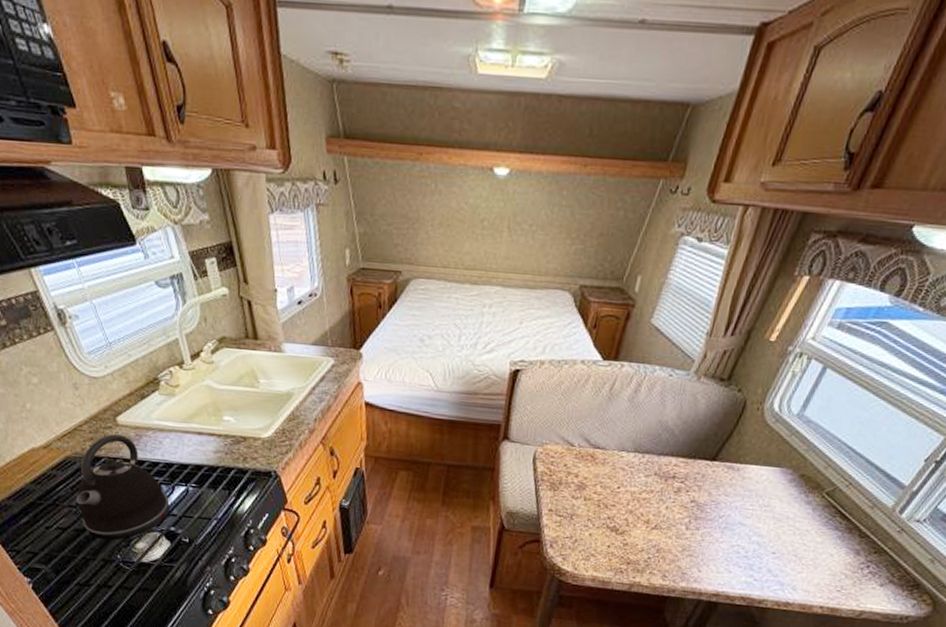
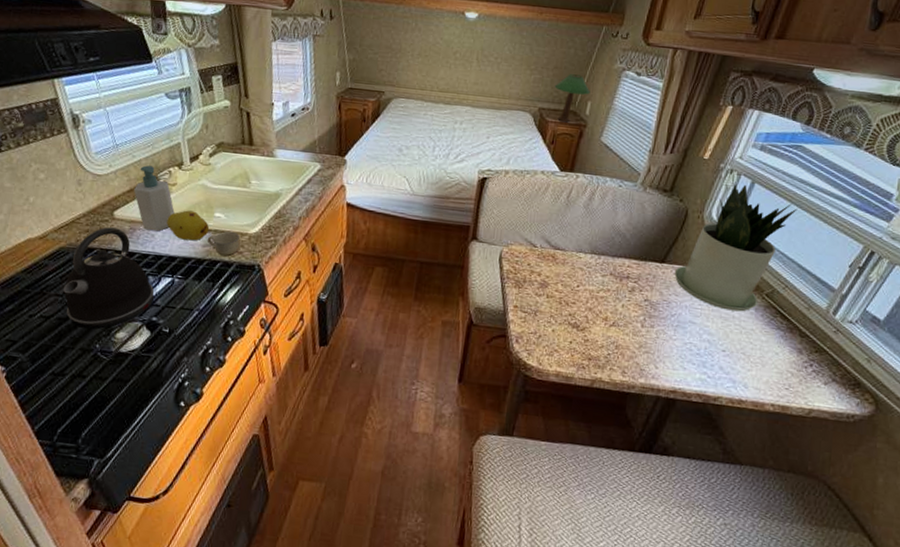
soap bottle: none [135,365,181,438] -> present [134,165,175,232]
fruit: none [174,414,220,447] -> present [166,210,210,241]
cup: none [218,435,255,463] -> present [207,231,241,257]
table lamp: none [599,242,642,302] -> present [554,74,591,123]
planter: none [725,370,874,512] -> present [674,184,798,312]

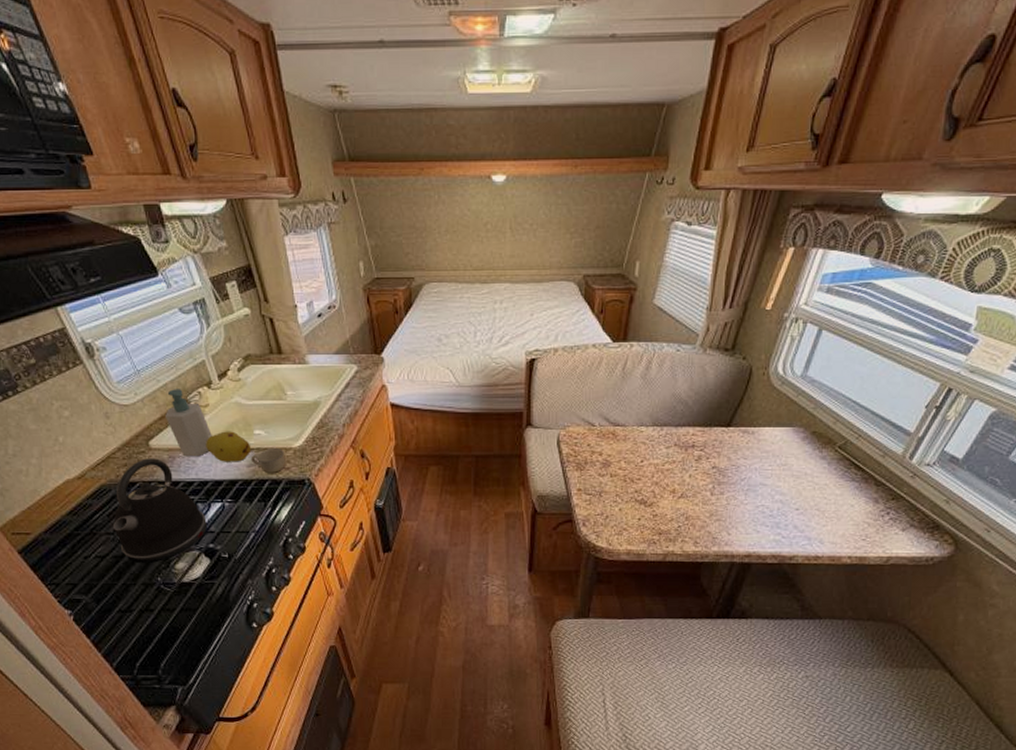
table lamp: present [554,74,591,123] -> none [598,232,638,288]
planter: present [674,184,798,312] -> none [741,334,869,468]

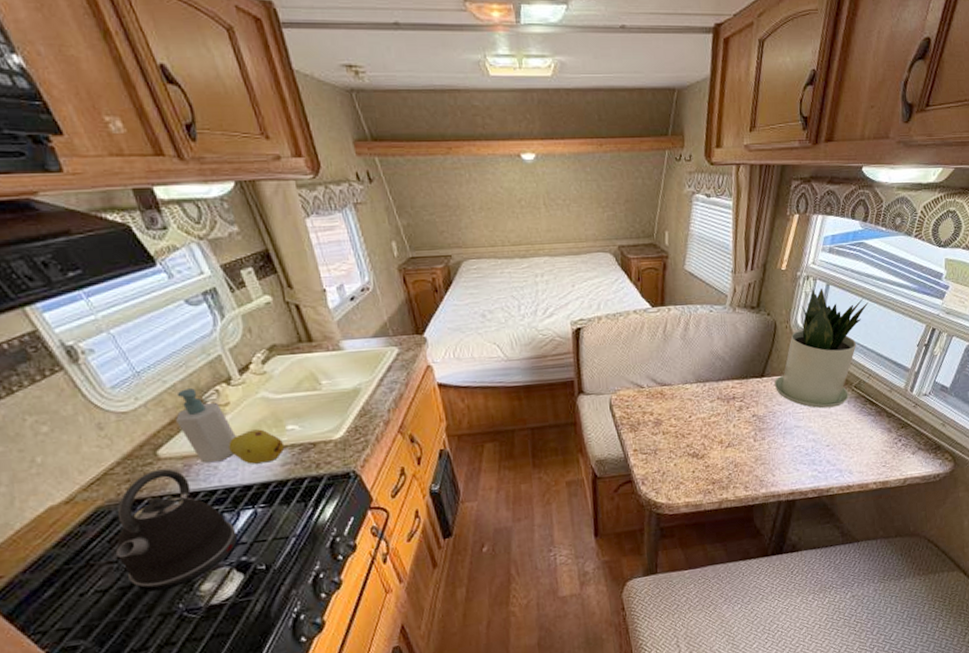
cup: present [251,447,287,474] -> none [284,441,328,471]
planter: none [741,334,869,468] -> present [774,289,869,409]

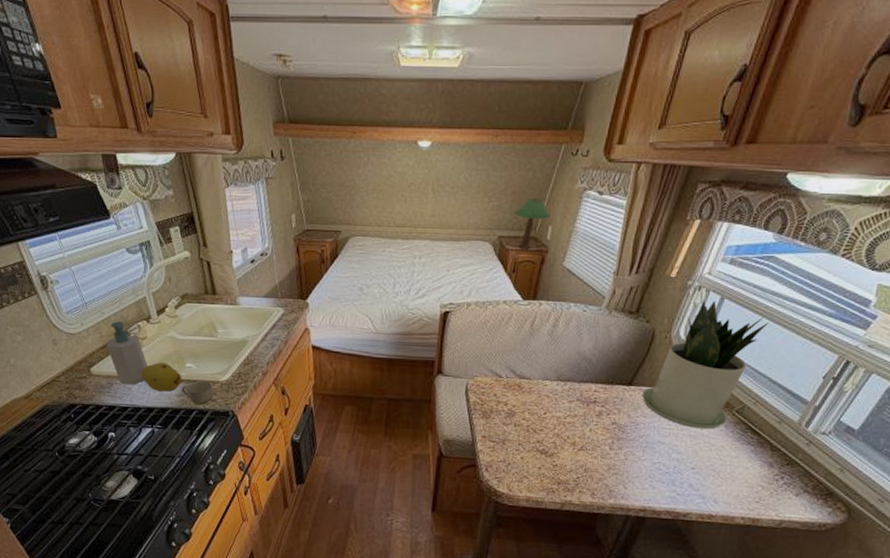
kettle: present [116,468,237,592] -> none [53,383,137,481]
cup: none [284,441,328,471] -> present [181,380,214,405]
table lamp: none [629,205,666,257] -> present [513,198,551,250]

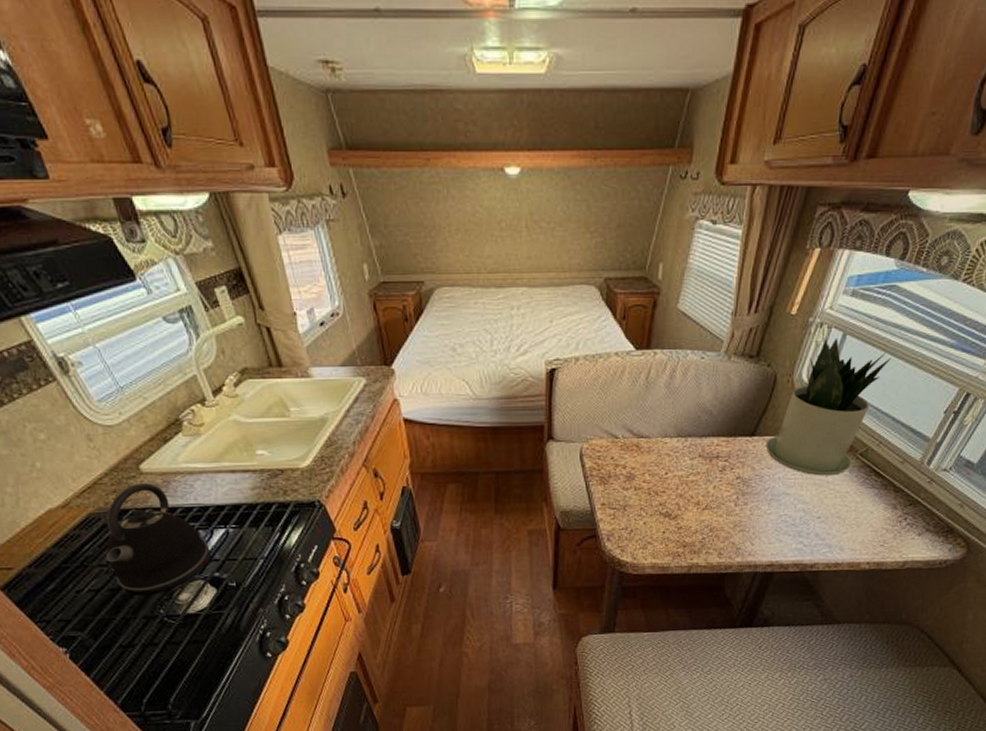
kettle: none [53,383,137,481] -> present [106,483,211,597]
soap bottle: present [107,321,148,385] -> none [156,407,210,481]
fruit: present [141,362,182,392] -> none [203,452,255,486]
cup: present [181,380,214,405] -> none [254,468,294,497]
table lamp: present [513,198,551,250] -> none [619,232,661,292]

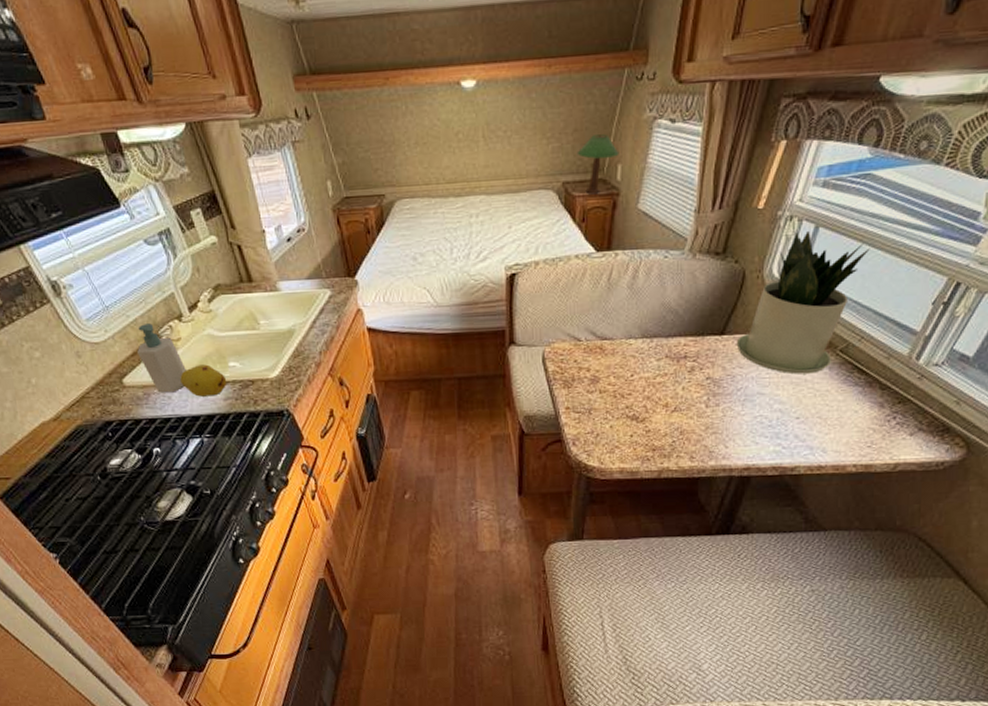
kettle: present [106,483,211,597] -> none [92,396,187,504]
soap bottle: none [156,407,210,481] -> present [137,323,186,393]
fruit: none [203,452,255,486] -> present [180,364,227,397]
table lamp: none [619,232,661,292] -> present [577,134,619,195]

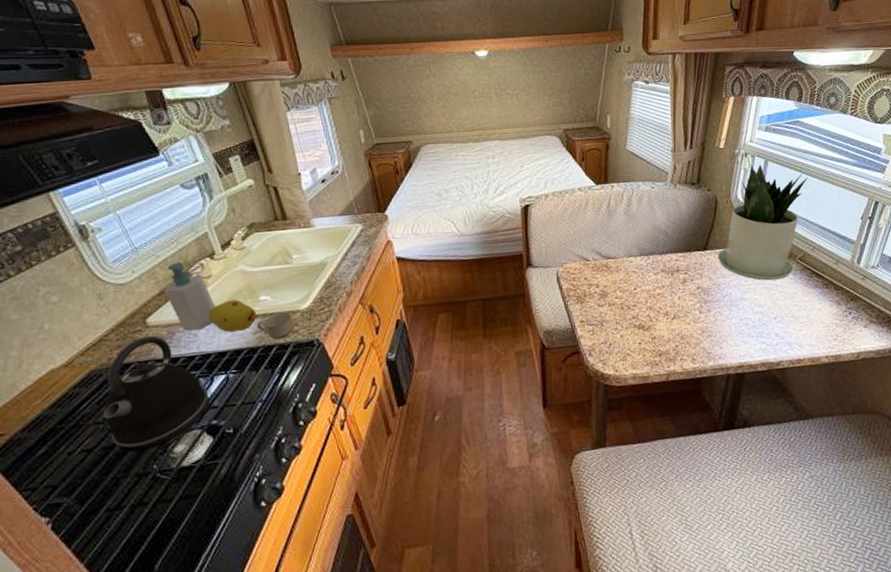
kettle: none [92,396,187,504] -> present [103,335,210,453]
cup: none [227,379,264,407] -> present [256,311,295,339]
table lamp: present [577,134,619,195] -> none [573,92,608,139]

